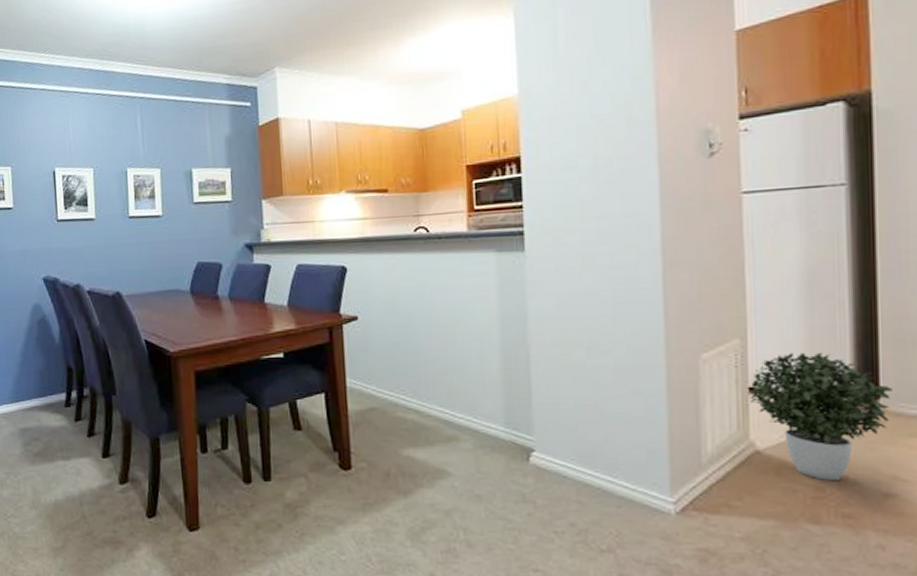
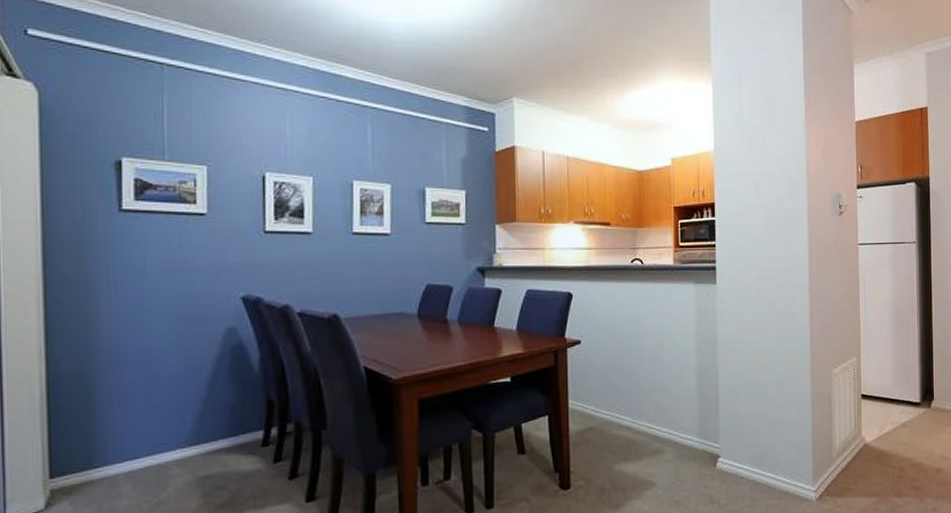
potted plant: present [751,352,892,482] -> none [862,366,940,463]

